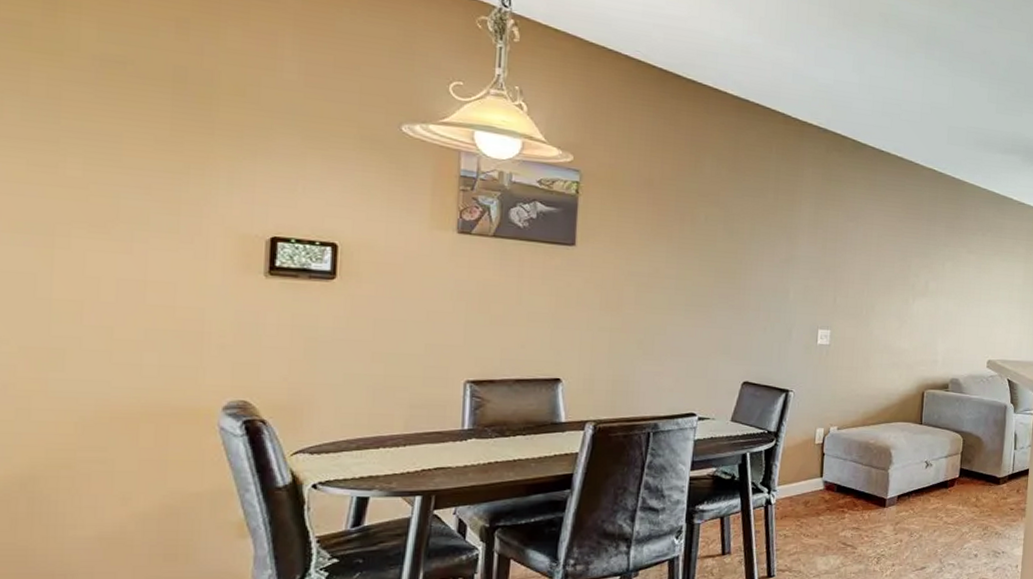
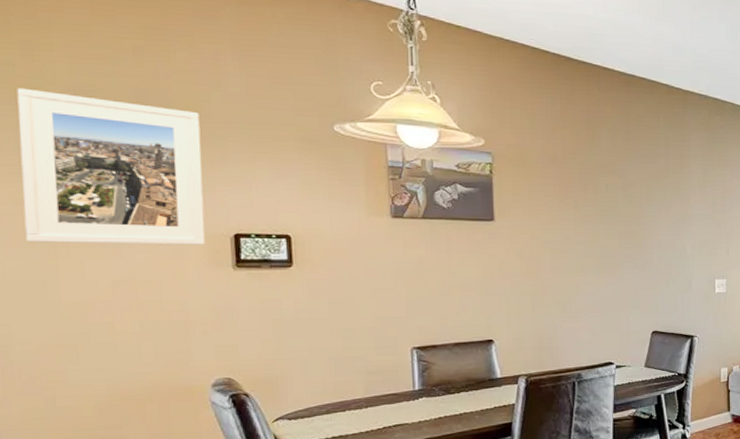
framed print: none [19,51,246,246] -> present [17,88,205,245]

